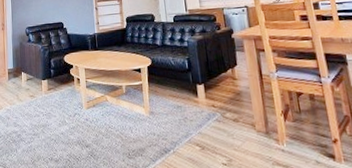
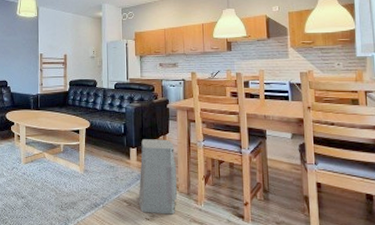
air purifier: none [208,72,256,158] -> present [138,139,177,215]

